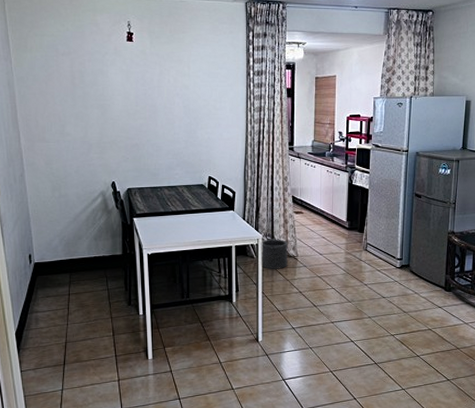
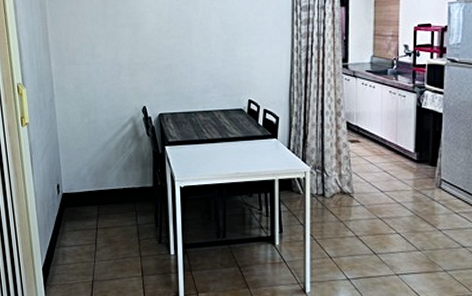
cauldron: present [261,239,288,269] -> none [308,172,341,208]

